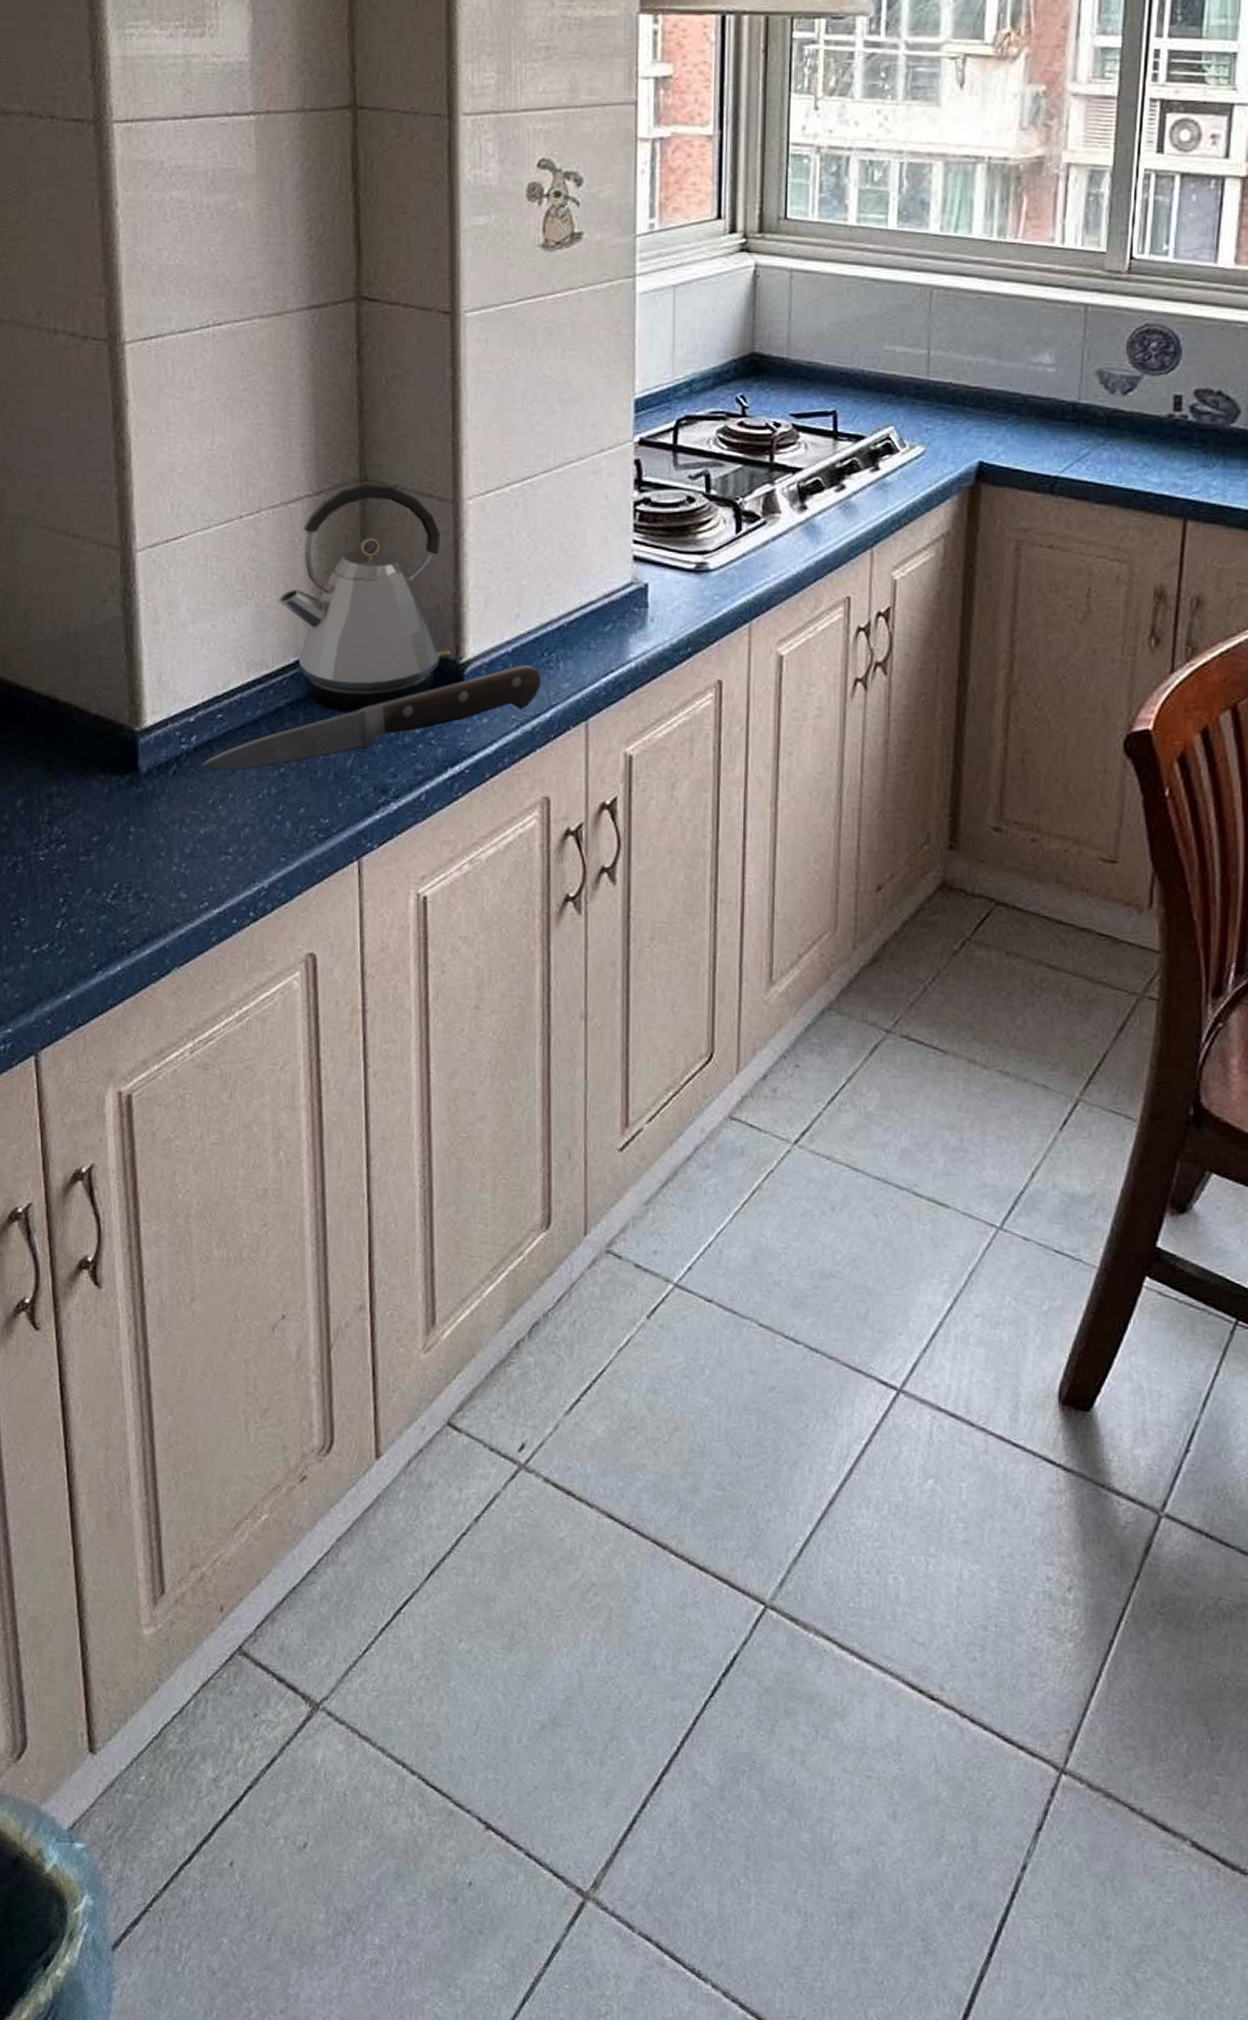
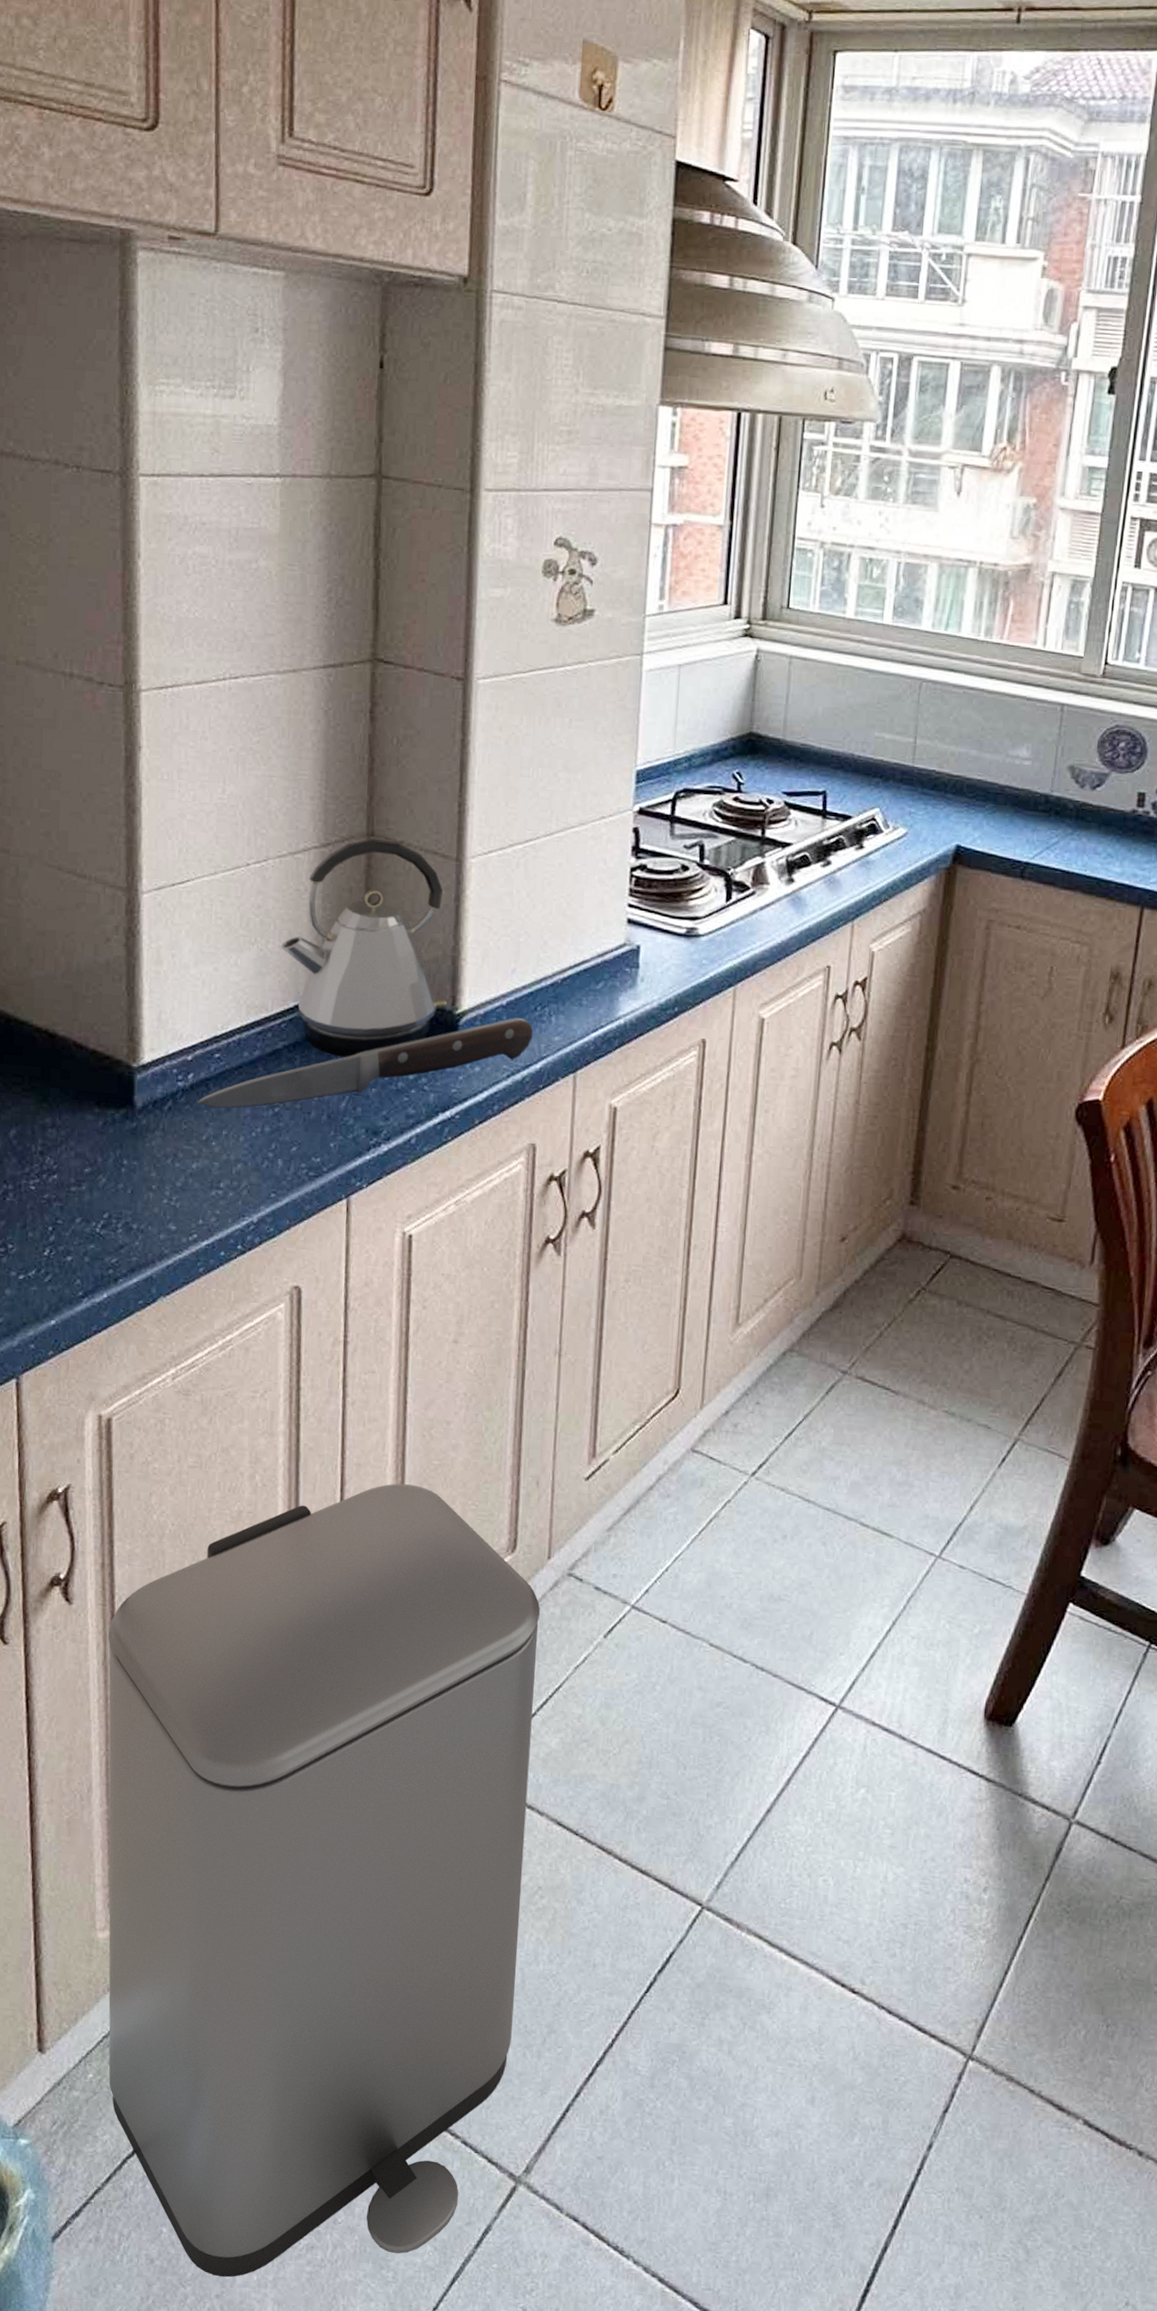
pedal bin: none [138,1158,580,1992] -> present [107,1483,541,2277]

